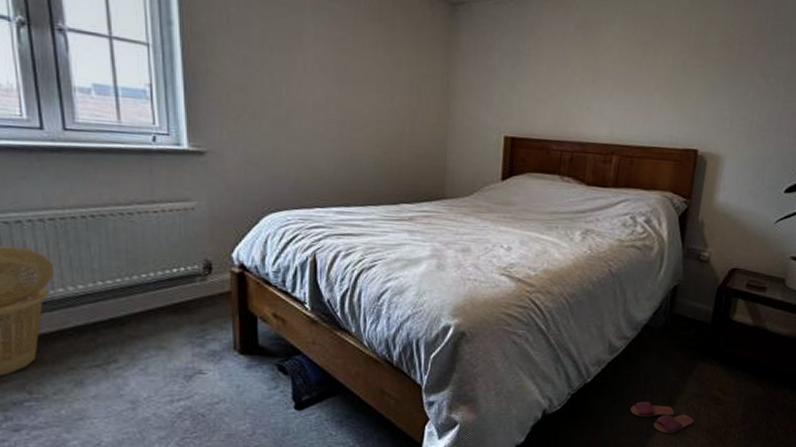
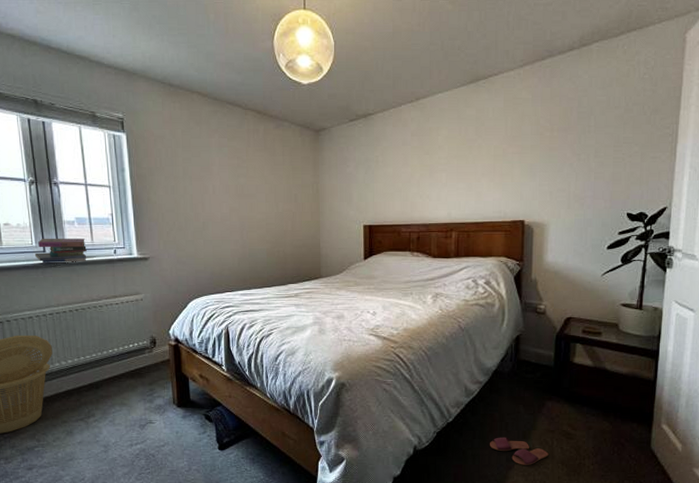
books: none [25,108,110,150] -> present [34,238,87,264]

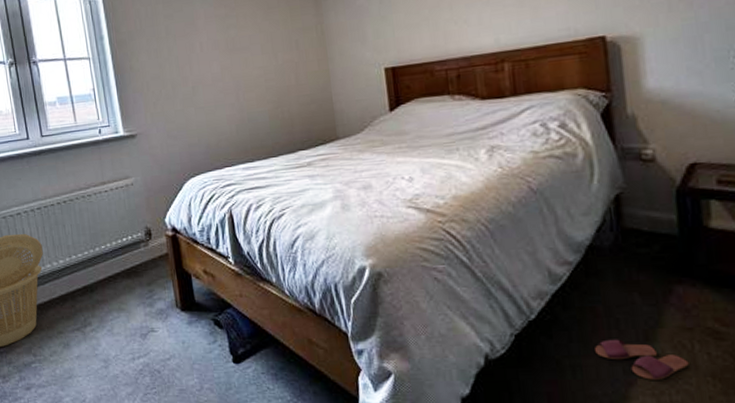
books: present [34,238,87,264] -> none [18,120,71,152]

